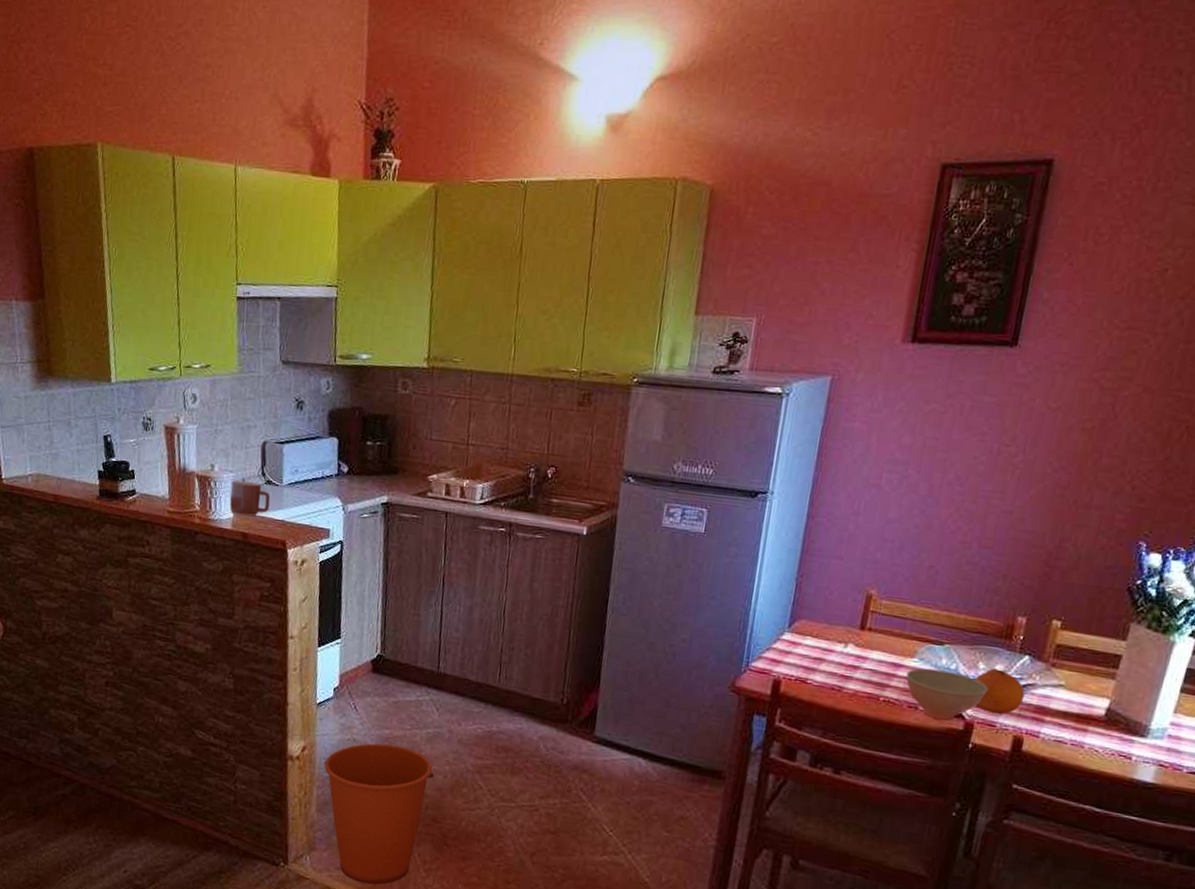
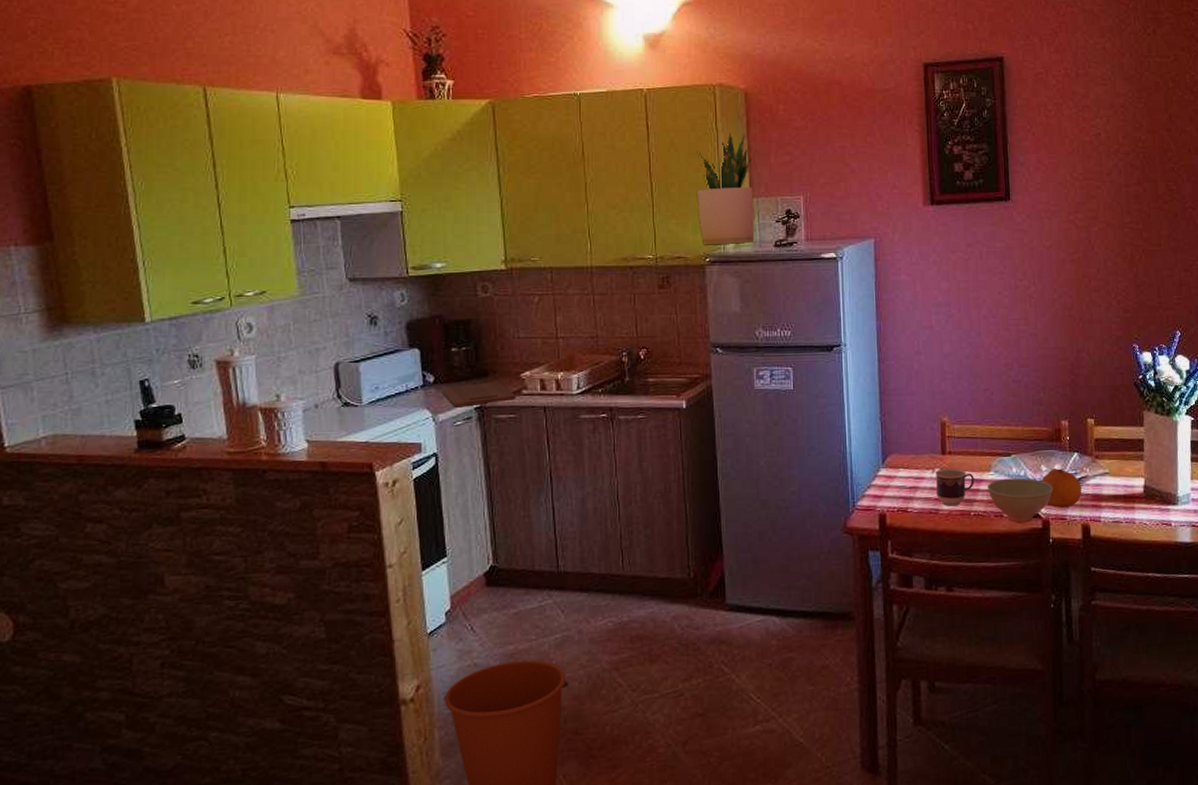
mug: present [230,480,271,517] -> none [302,407,350,445]
cutting board: none [353,479,421,502] -> present [441,382,516,407]
planter: none [632,237,706,367] -> present [696,133,755,245]
cup: none [844,644,893,687] -> present [935,468,974,506]

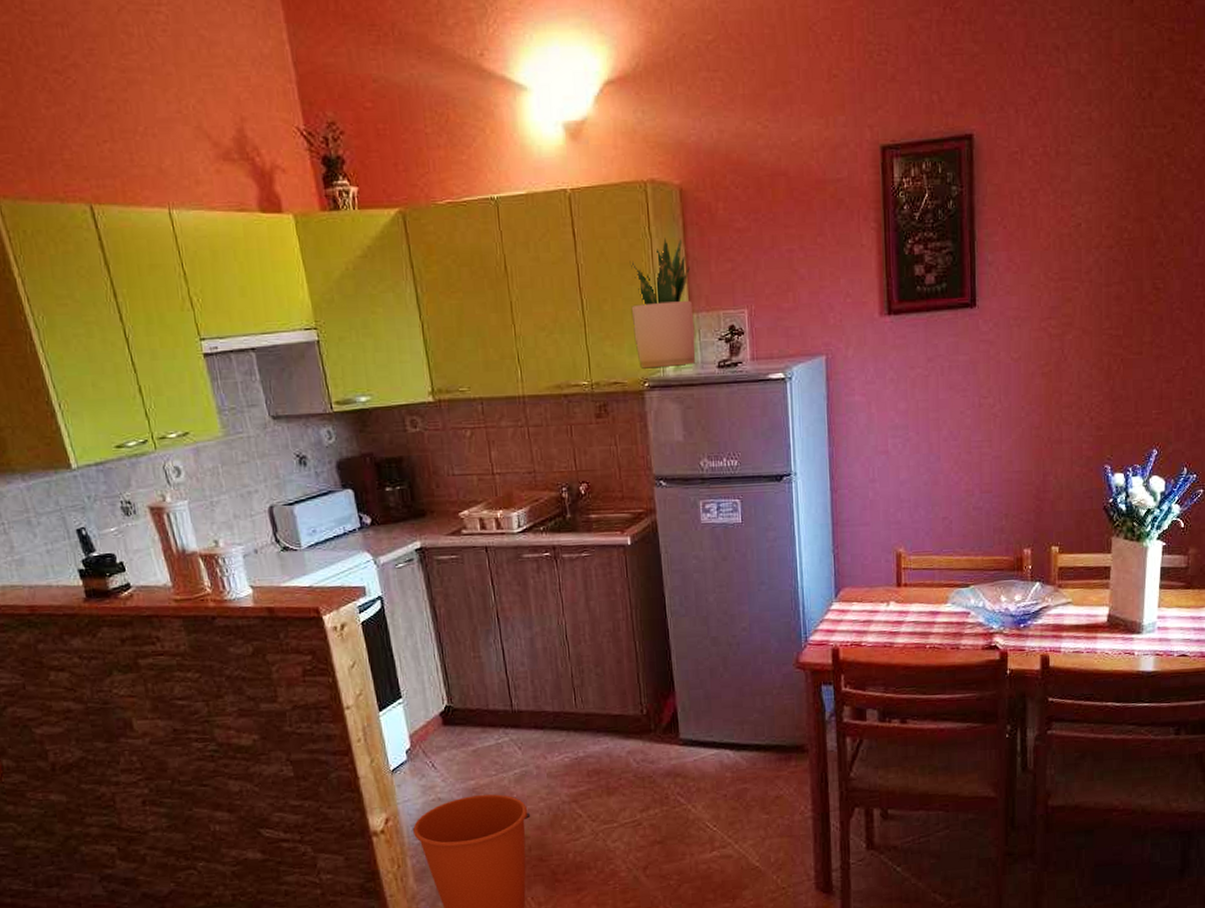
cutting board: present [441,382,516,407] -> none [379,522,457,549]
cup: present [935,468,974,506] -> none [889,600,930,640]
bowl: present [987,478,1054,522] -> none [943,609,1013,654]
fruit: present [1041,468,1082,508] -> none [1001,599,1043,639]

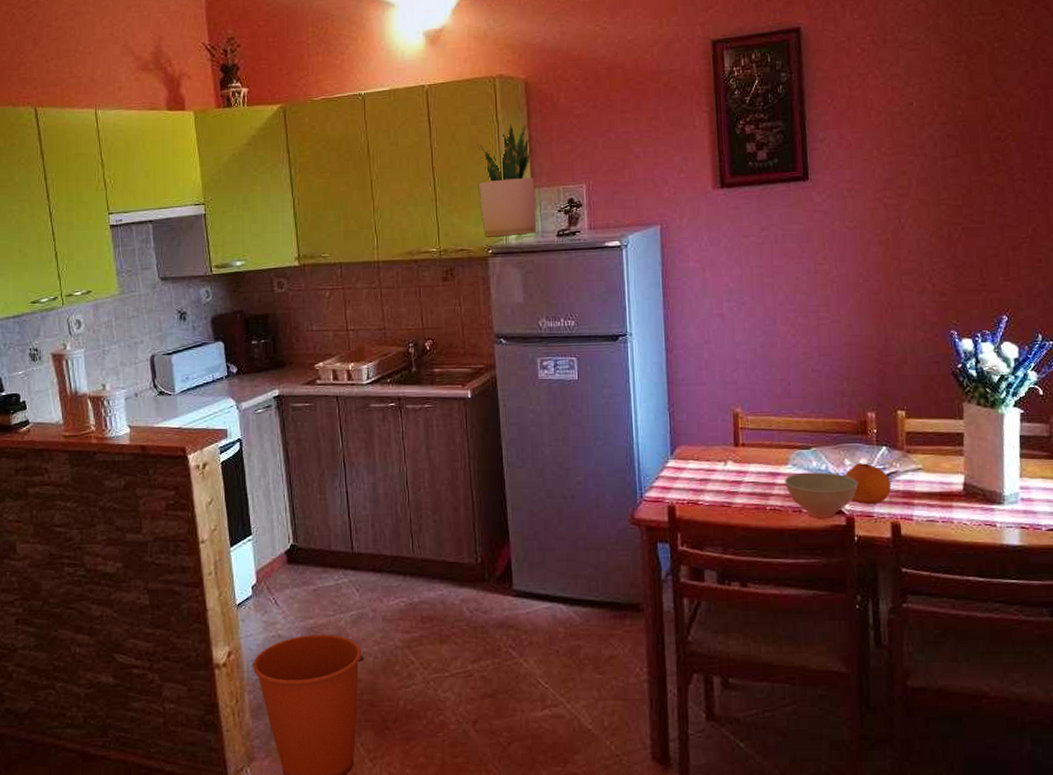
bowl: none [943,609,1013,654] -> present [784,472,859,518]
fruit: none [1001,599,1043,639] -> present [845,463,892,504]

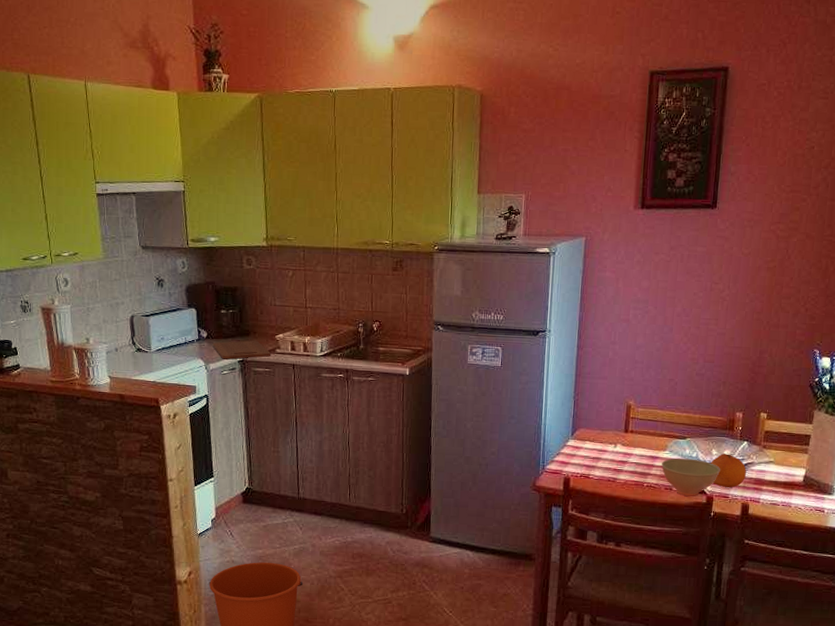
cutting board: none [244,372,311,396] -> present [212,340,271,360]
planter: present [478,124,537,237] -> none [430,132,483,236]

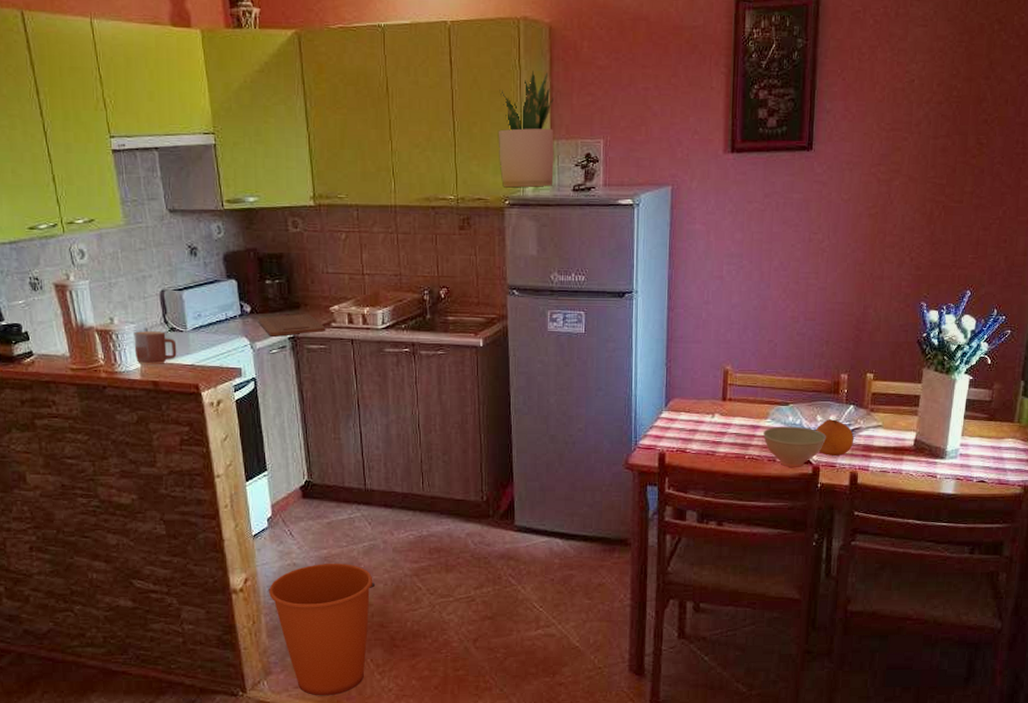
mug: none [105,350,142,381] -> present [134,331,177,365]
planter: none [430,132,483,236] -> present [498,70,555,188]

